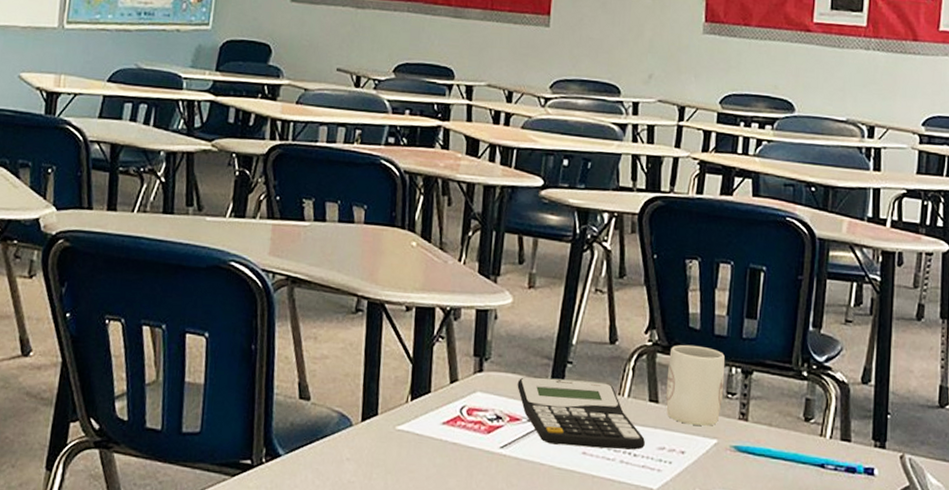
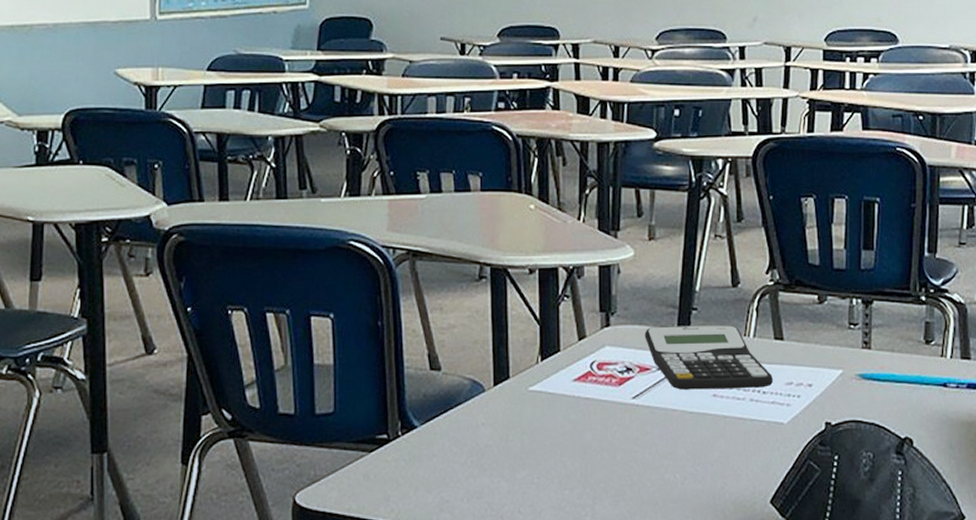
mug: present [666,344,726,426] -> none [790,281,846,358]

